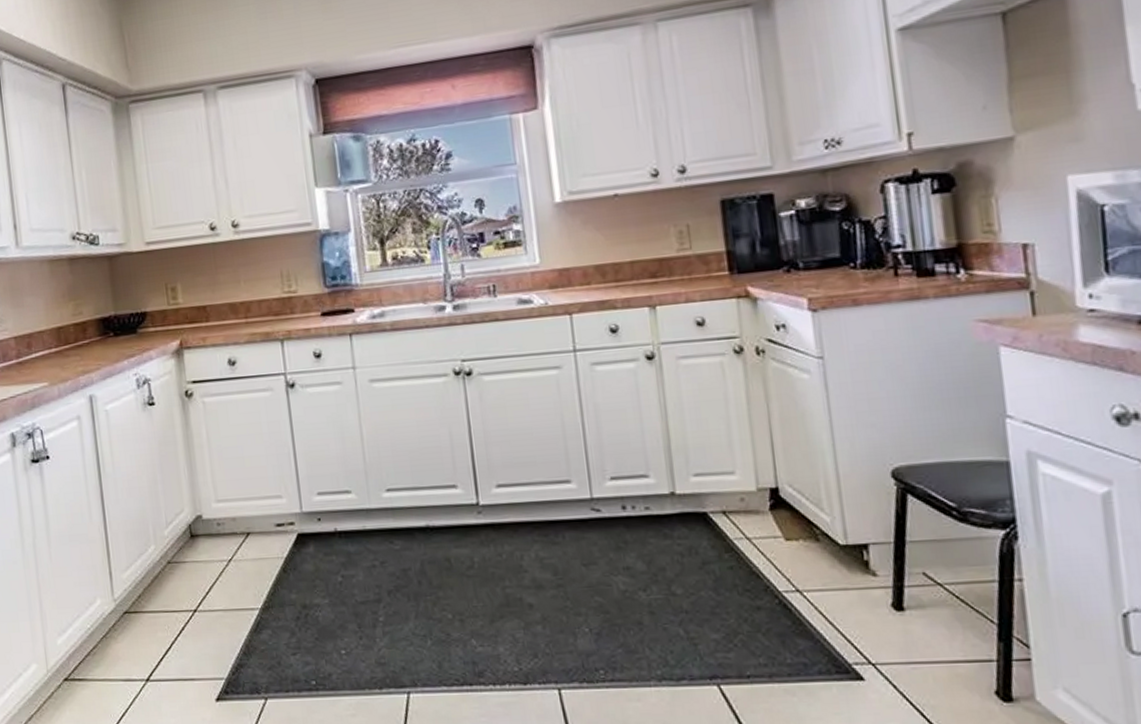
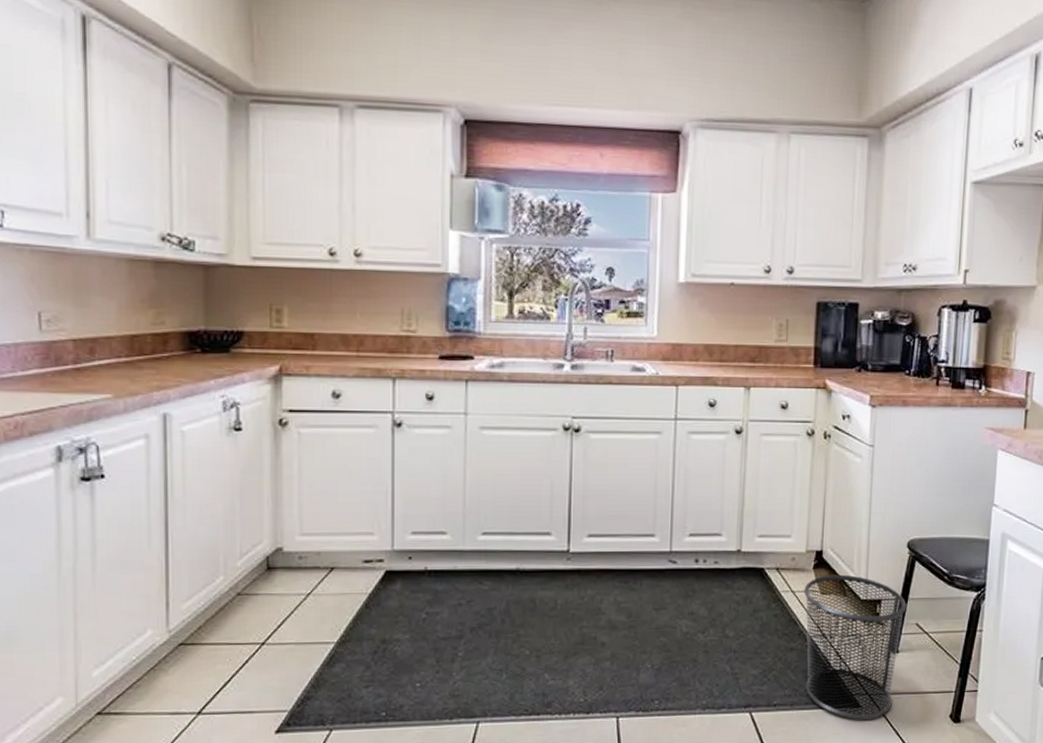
waste bin: none [762,515,908,696] -> present [804,574,906,720]

